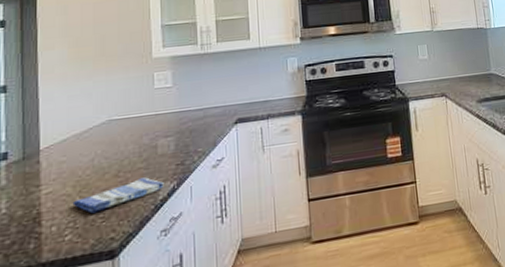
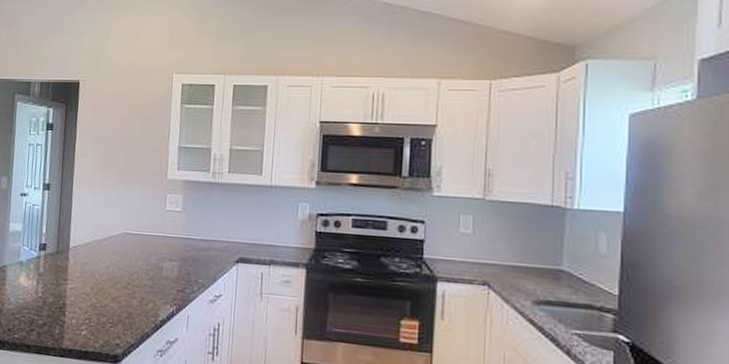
dish towel: present [72,177,164,214] -> none [89,295,165,317]

